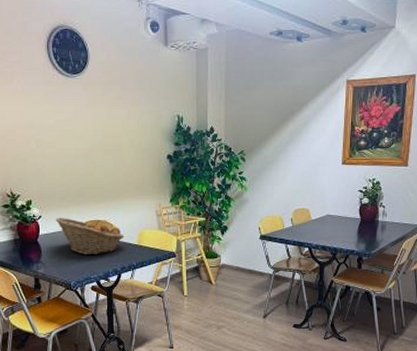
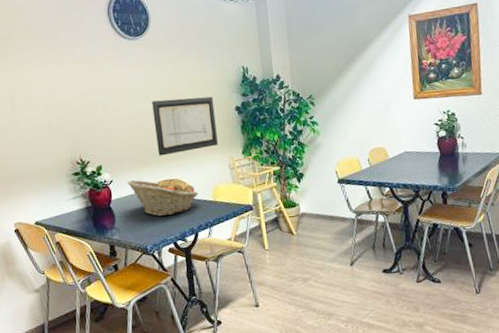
wall art: none [85,141,147,196] -> present [152,96,218,156]

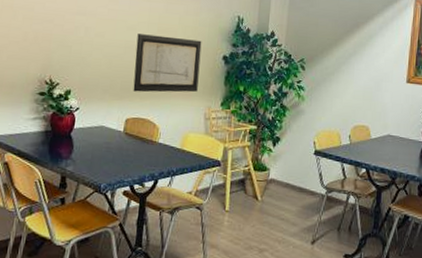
fruit basket: present [127,179,199,217] -> none [93,111,167,156]

